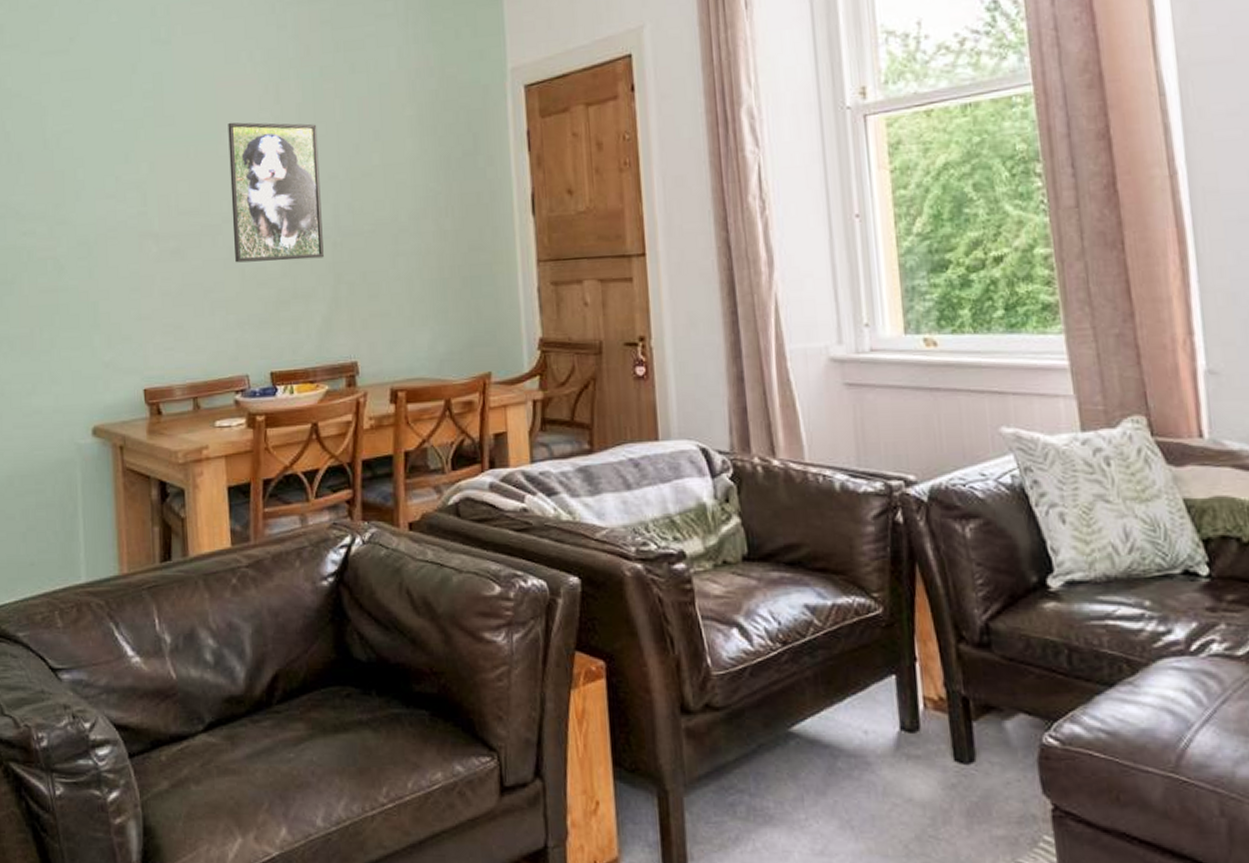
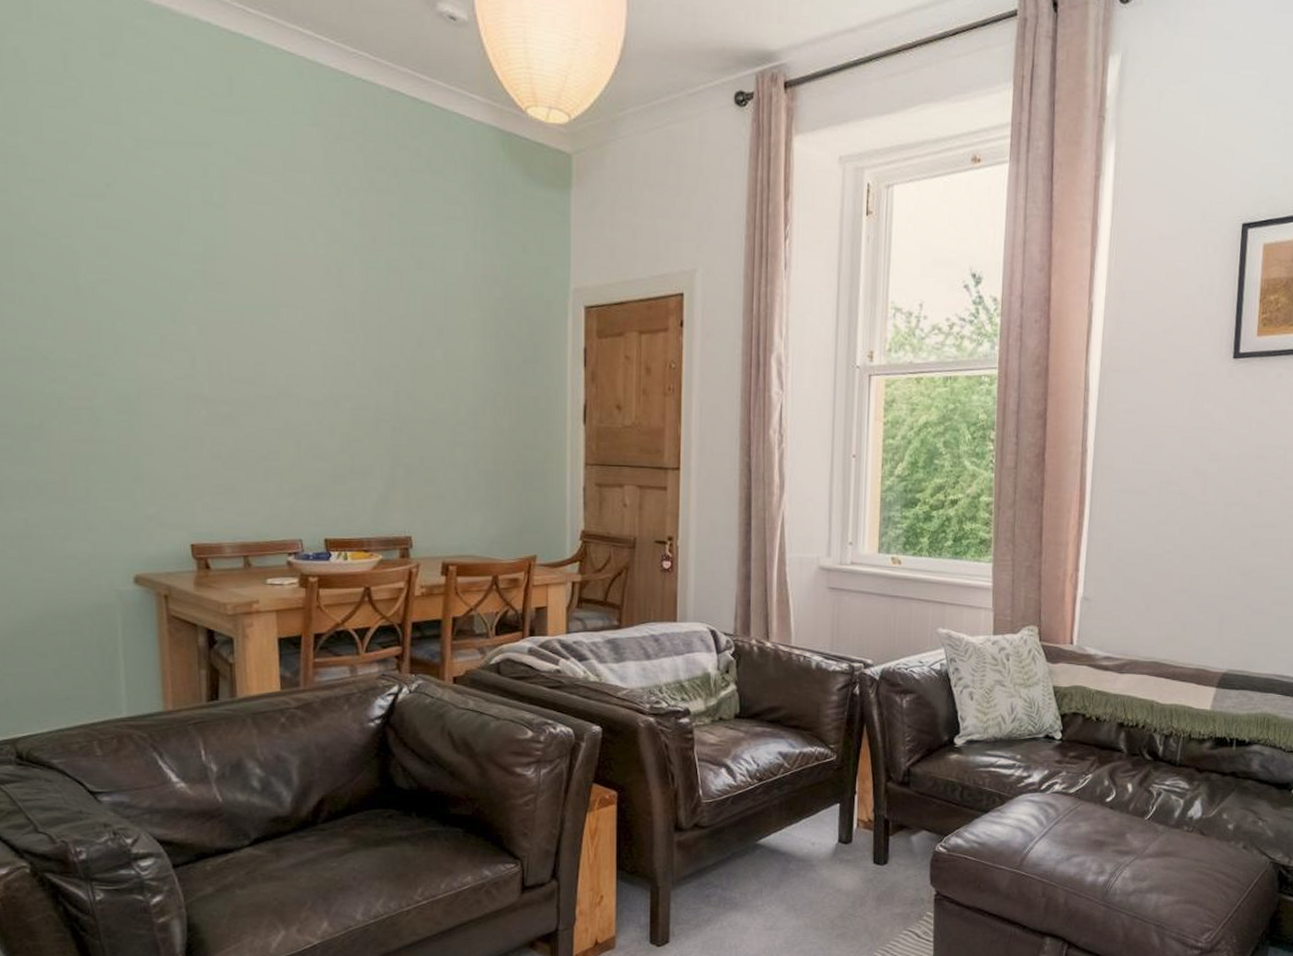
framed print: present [228,122,324,263] -> none [286,298,382,440]

